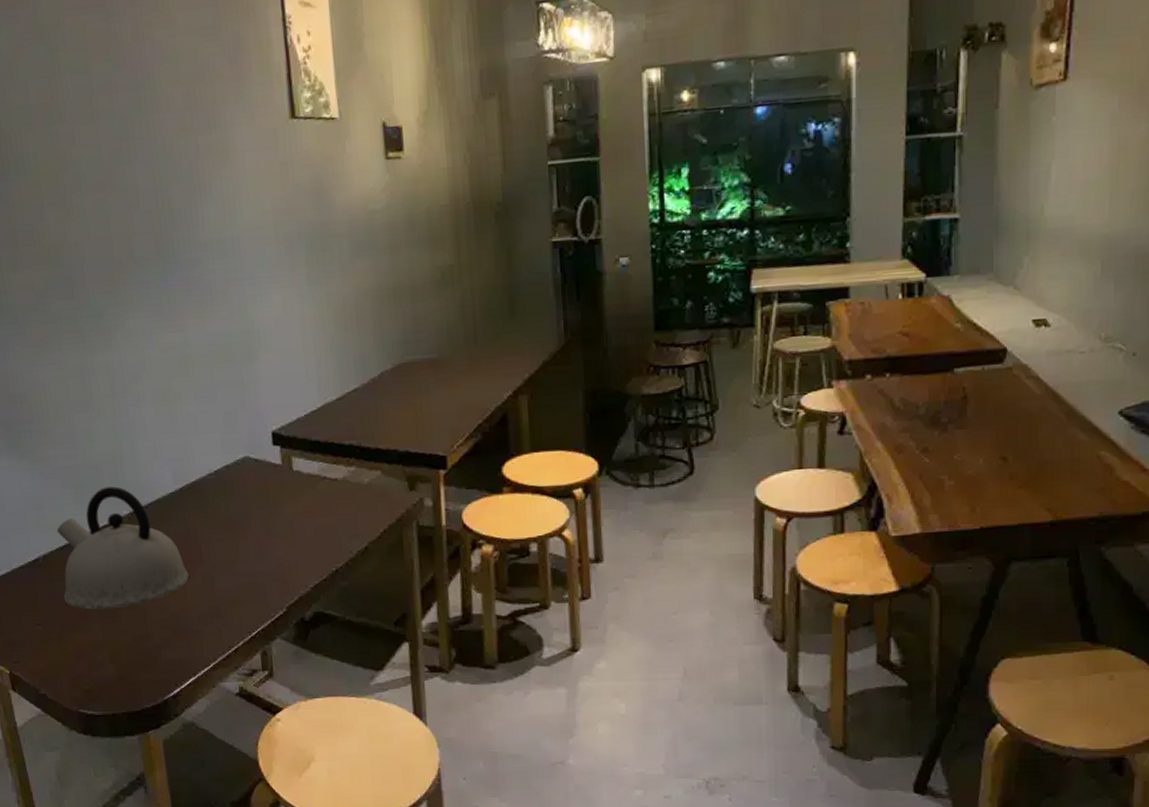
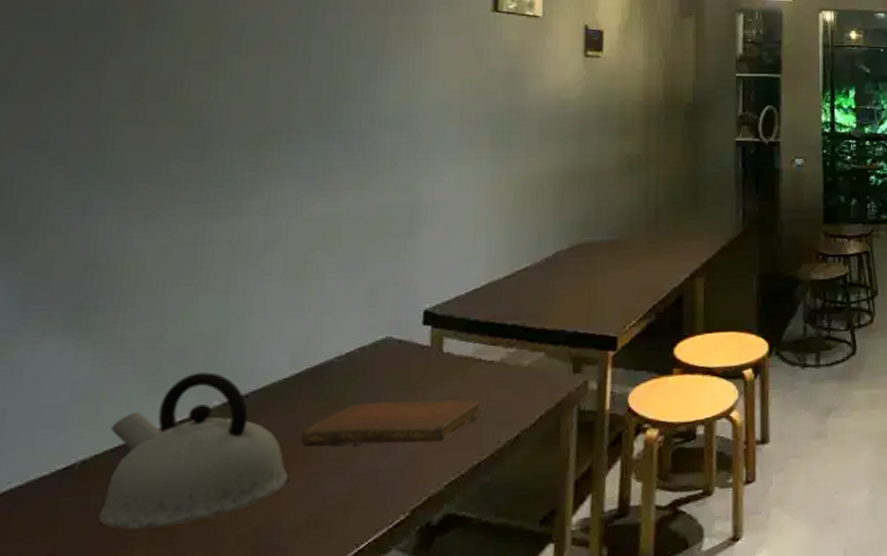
notebook: none [192,514,333,551] -> present [300,400,481,445]

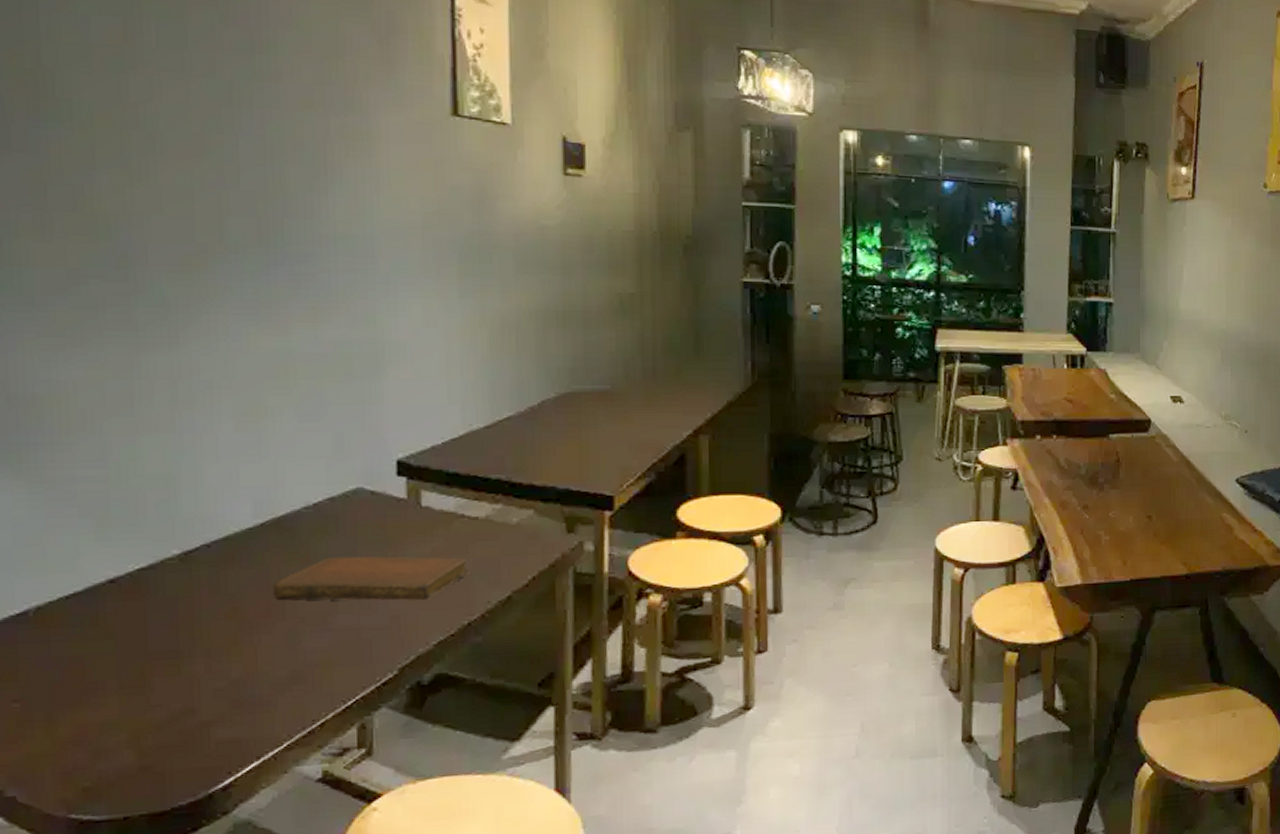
kettle: present [98,372,289,529] -> none [62,519,264,679]

